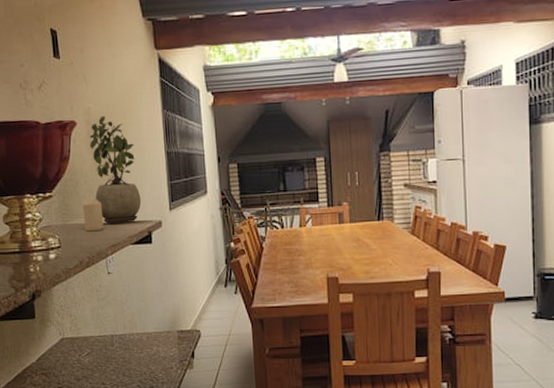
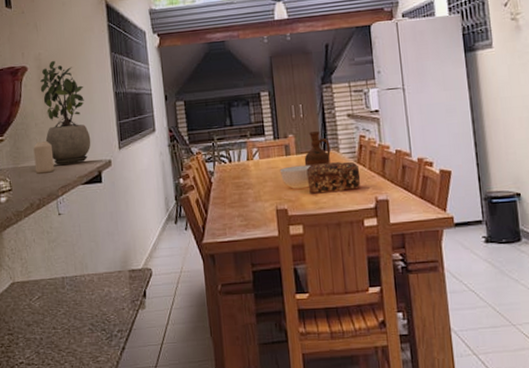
bowl: none [332,233,364,259] -> present [279,164,311,190]
pitcher: none [357,200,385,235] -> present [304,131,331,166]
bread loaf: none [359,232,414,263] -> present [306,161,361,194]

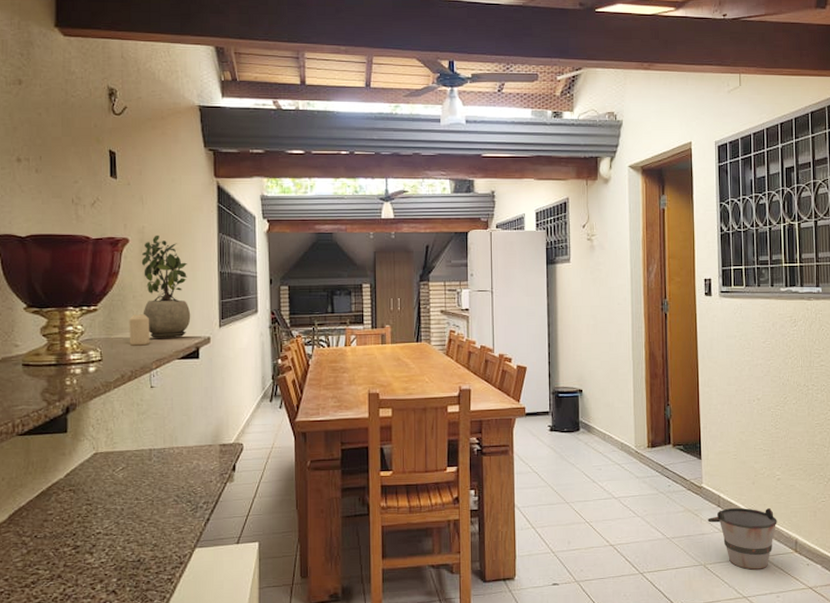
bowl: present [279,164,311,190] -> none [374,354,404,376]
pitcher: present [304,131,331,166] -> none [398,324,423,355]
bread loaf: present [306,161,361,194] -> none [399,353,448,381]

